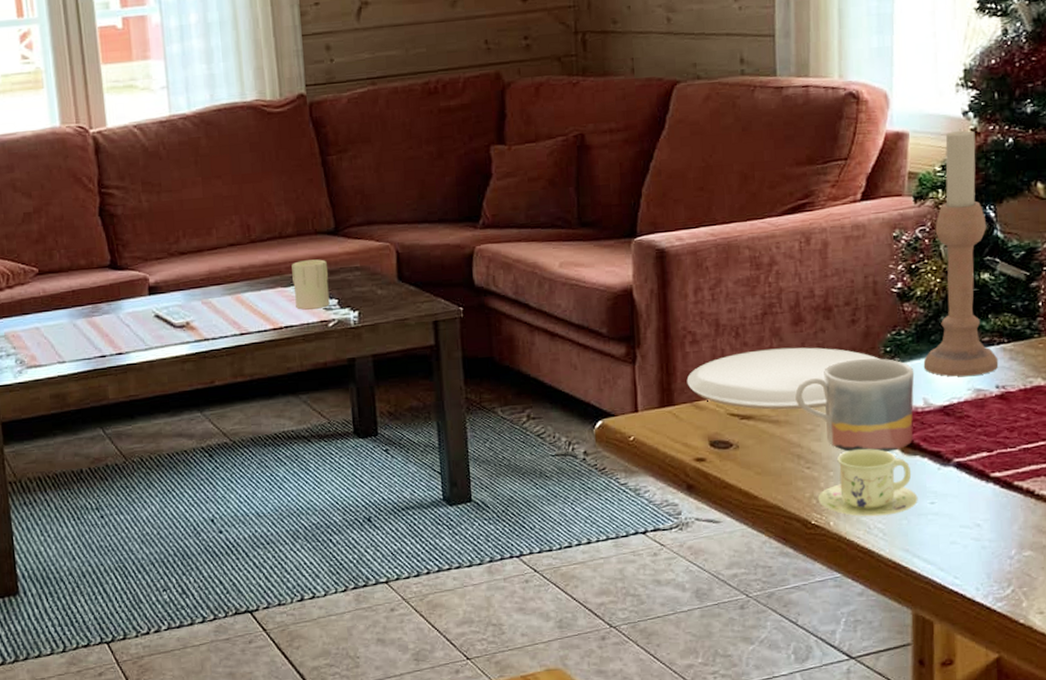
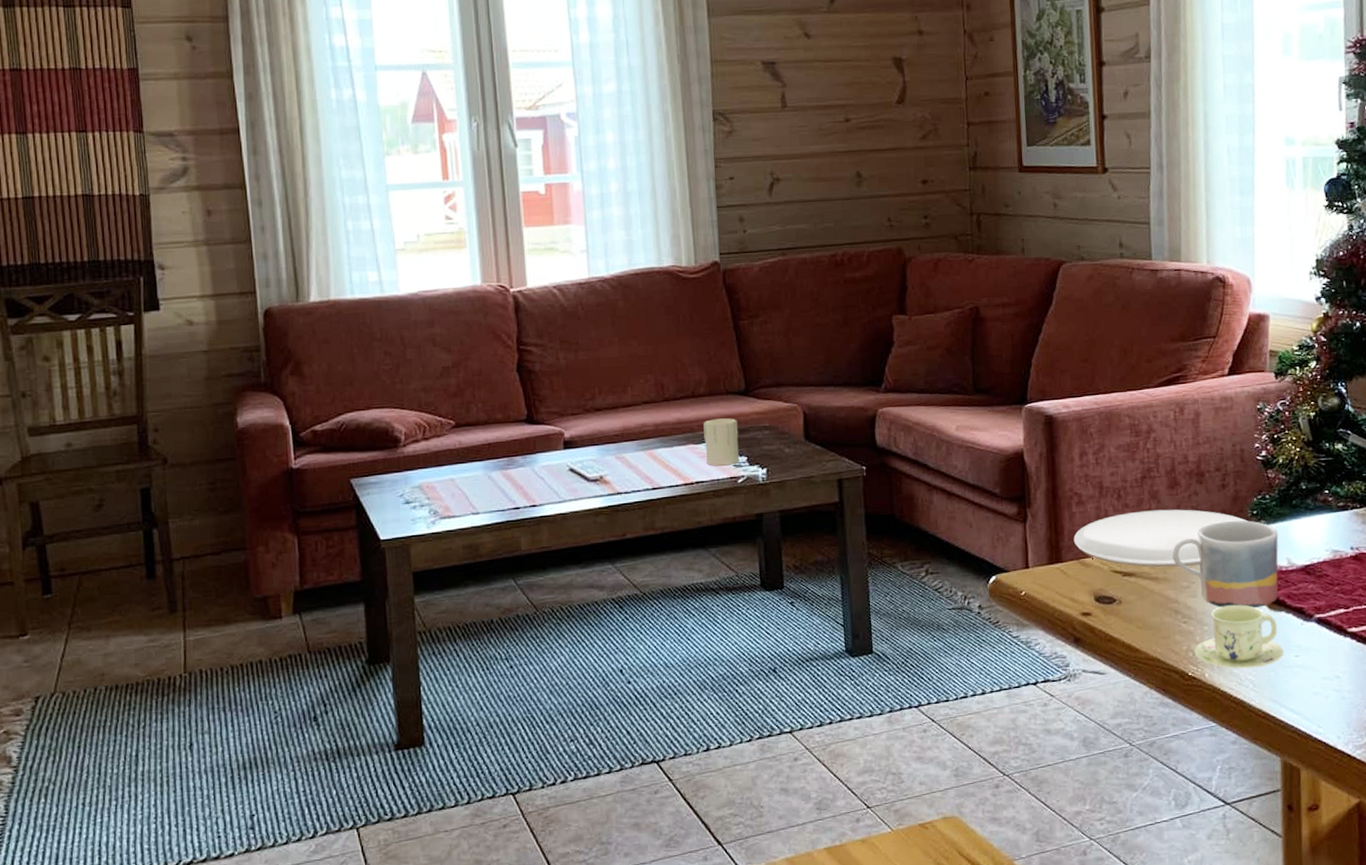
candlestick: present [923,129,999,377] -> none [1286,313,1353,539]

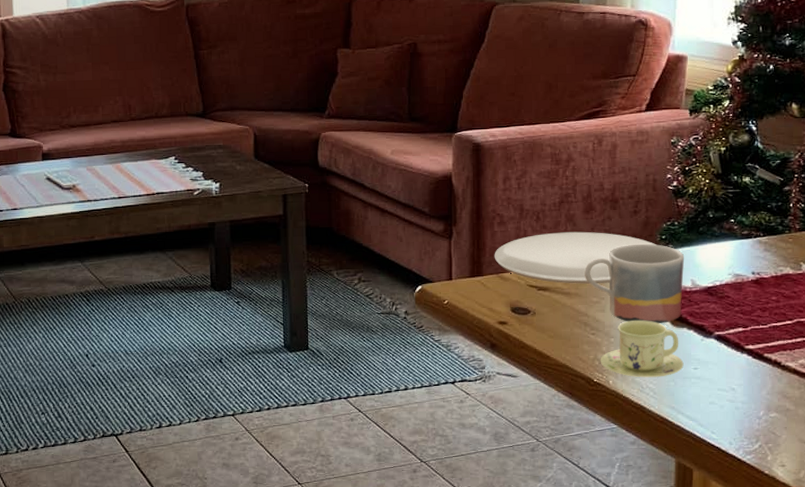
candle: present [703,418,740,466] -> none [165,137,196,180]

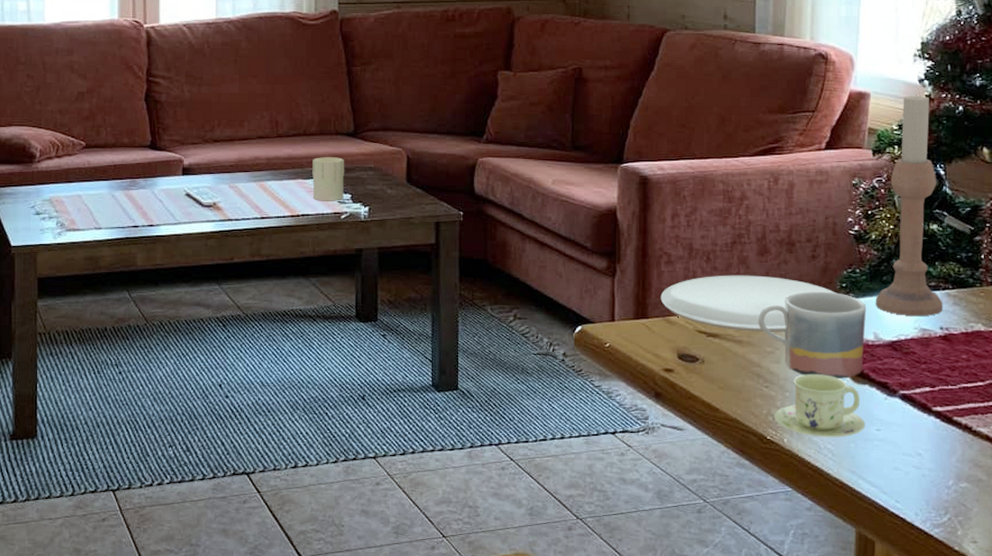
candle: none [165,137,196,180] -> present [312,157,345,201]
candlestick: none [692,55,755,263] -> present [875,94,943,316]

